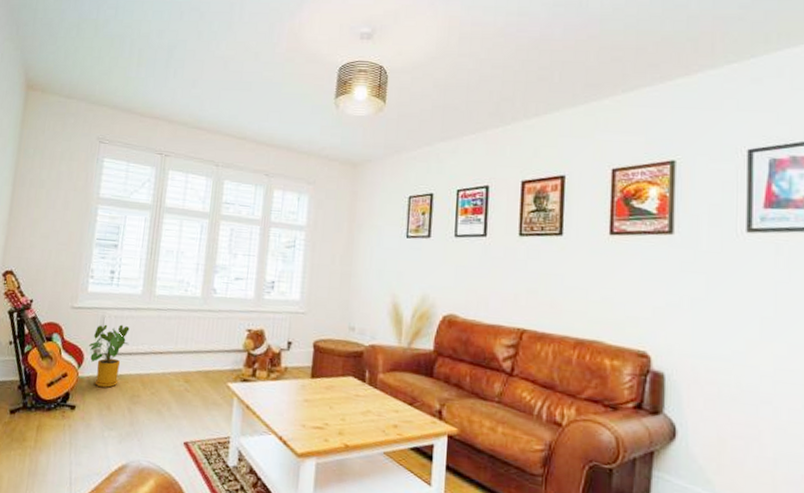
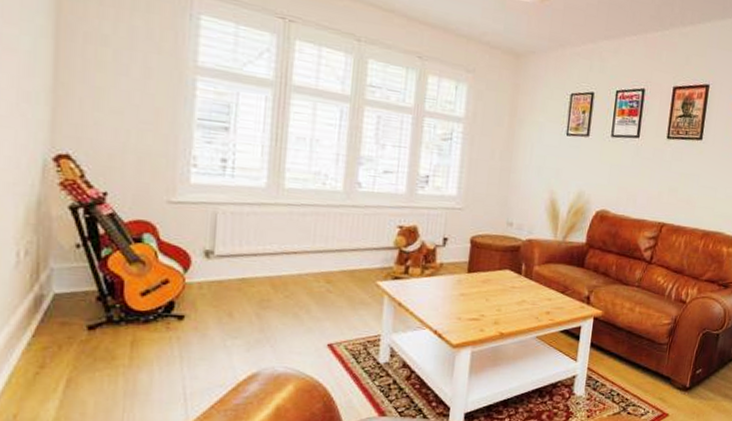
house plant: present [88,324,130,388] -> none [196,222,253,293]

